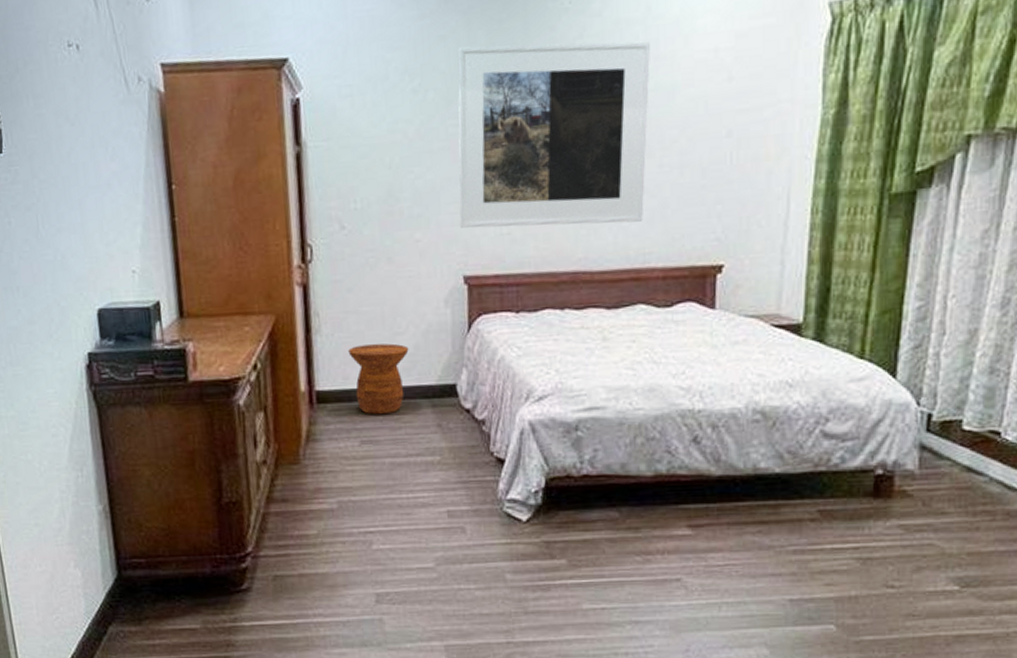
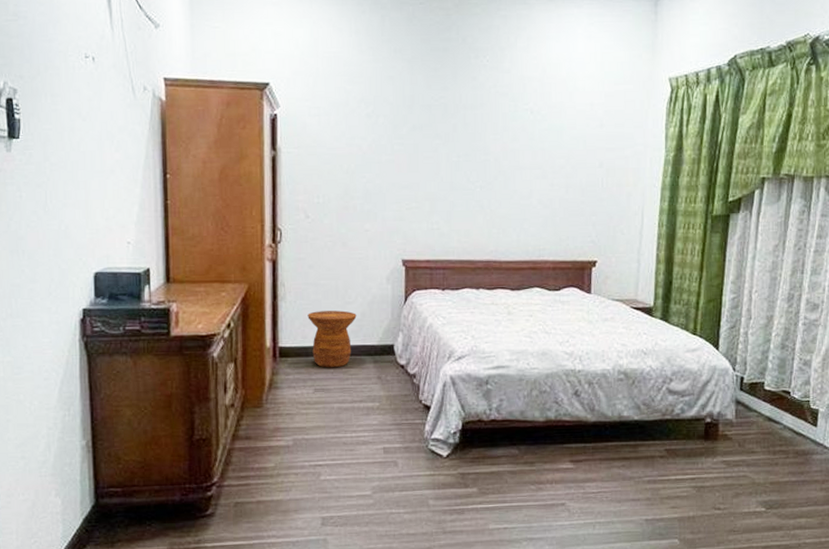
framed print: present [458,41,650,228] -> none [400,86,545,226]

